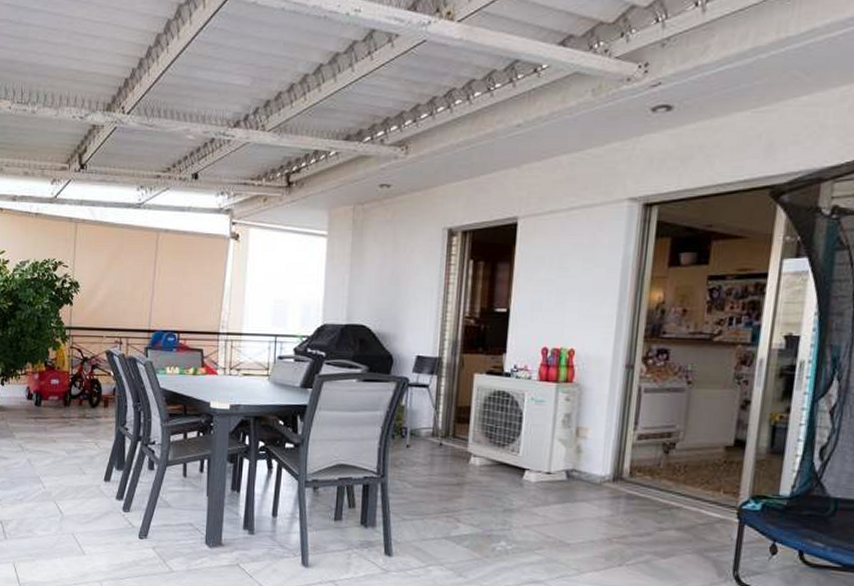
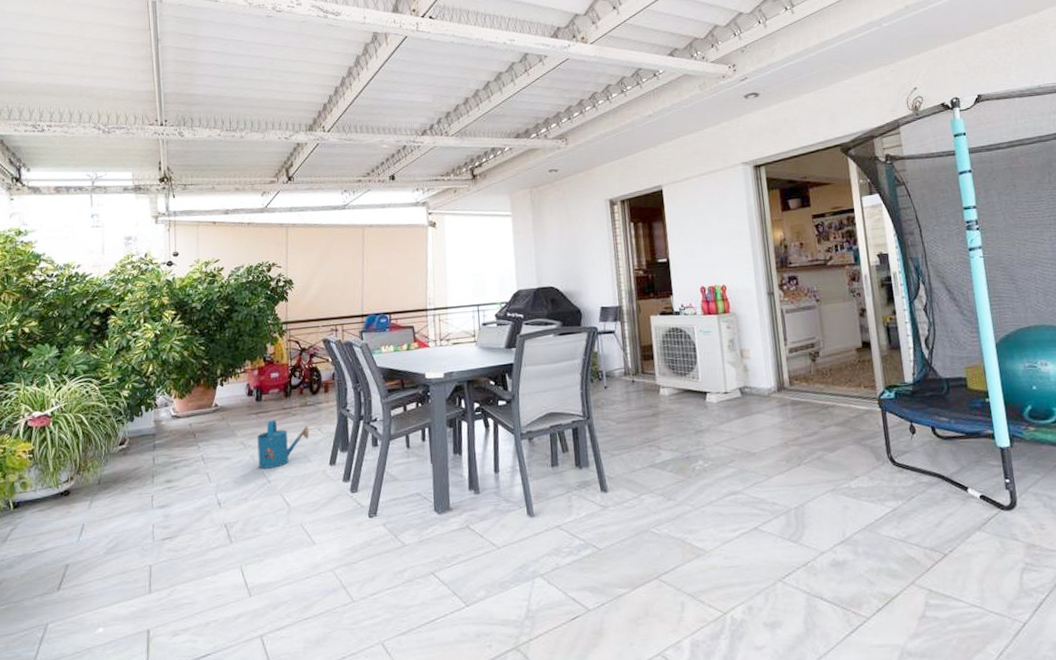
watering can: none [35,427,86,475] -> present [257,420,309,469]

